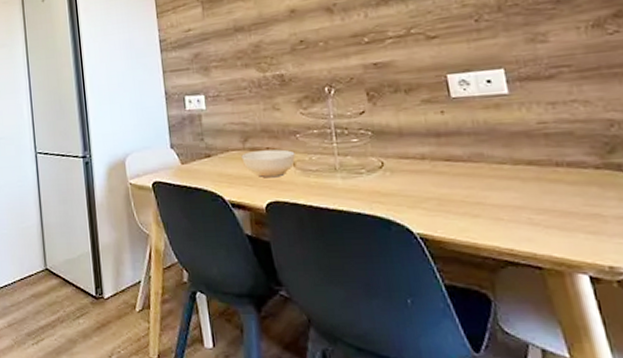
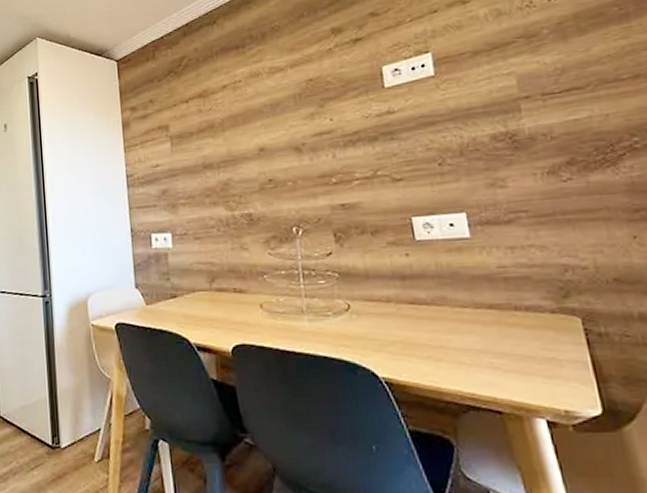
bowl: present [241,149,296,178] -> none [208,290,263,320]

